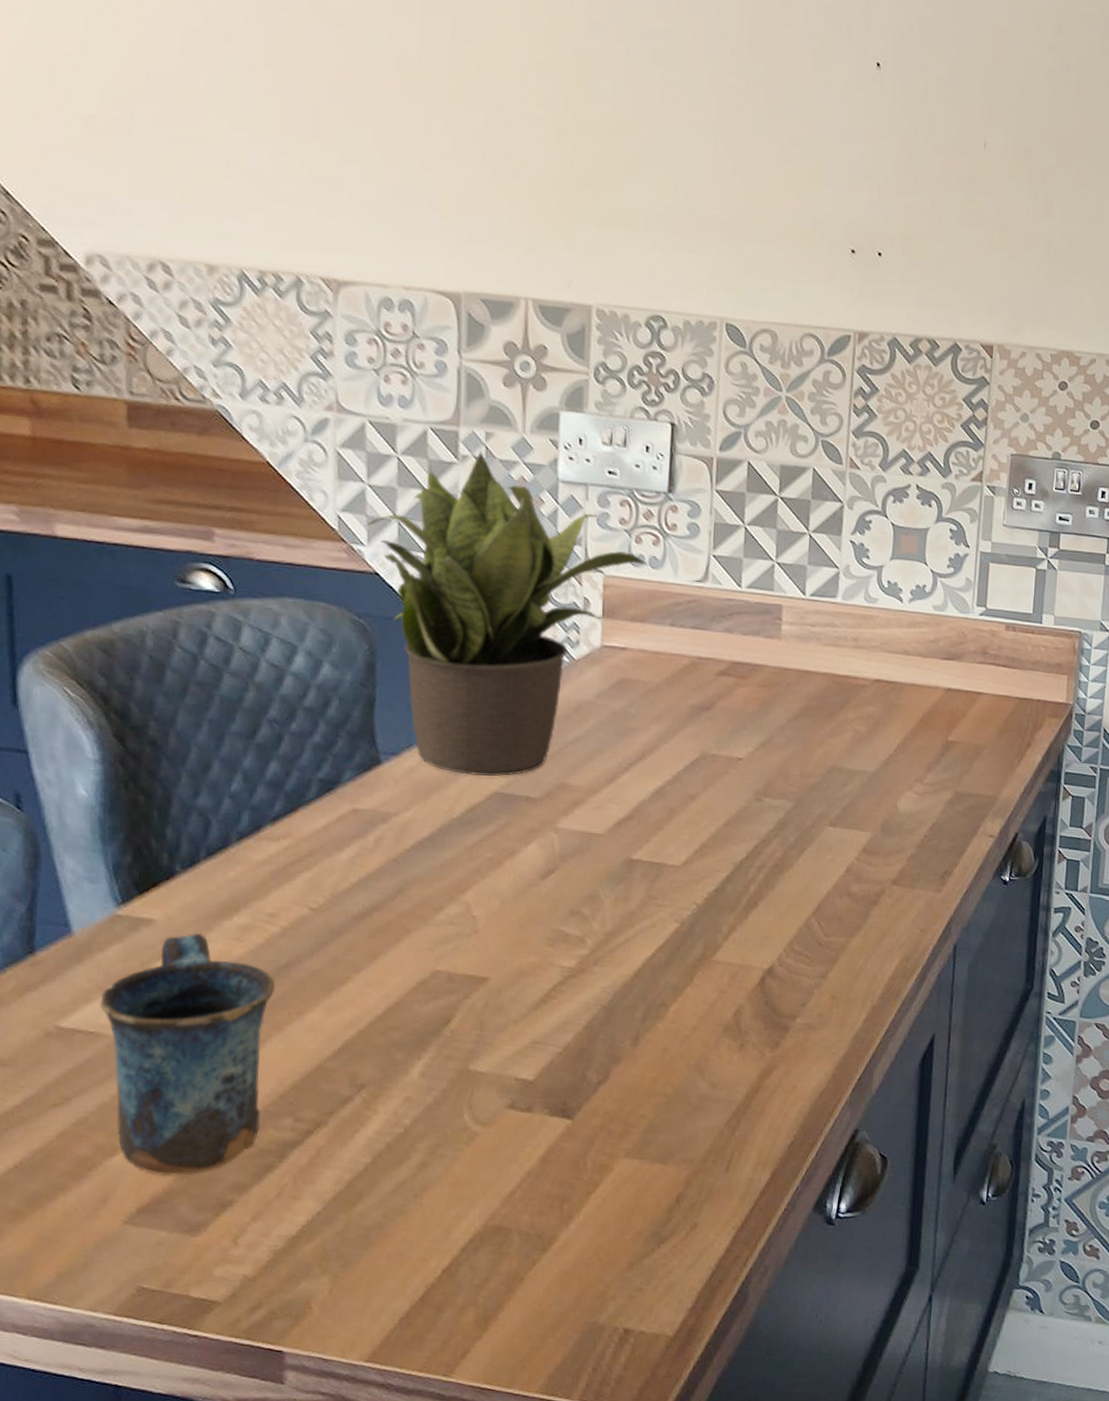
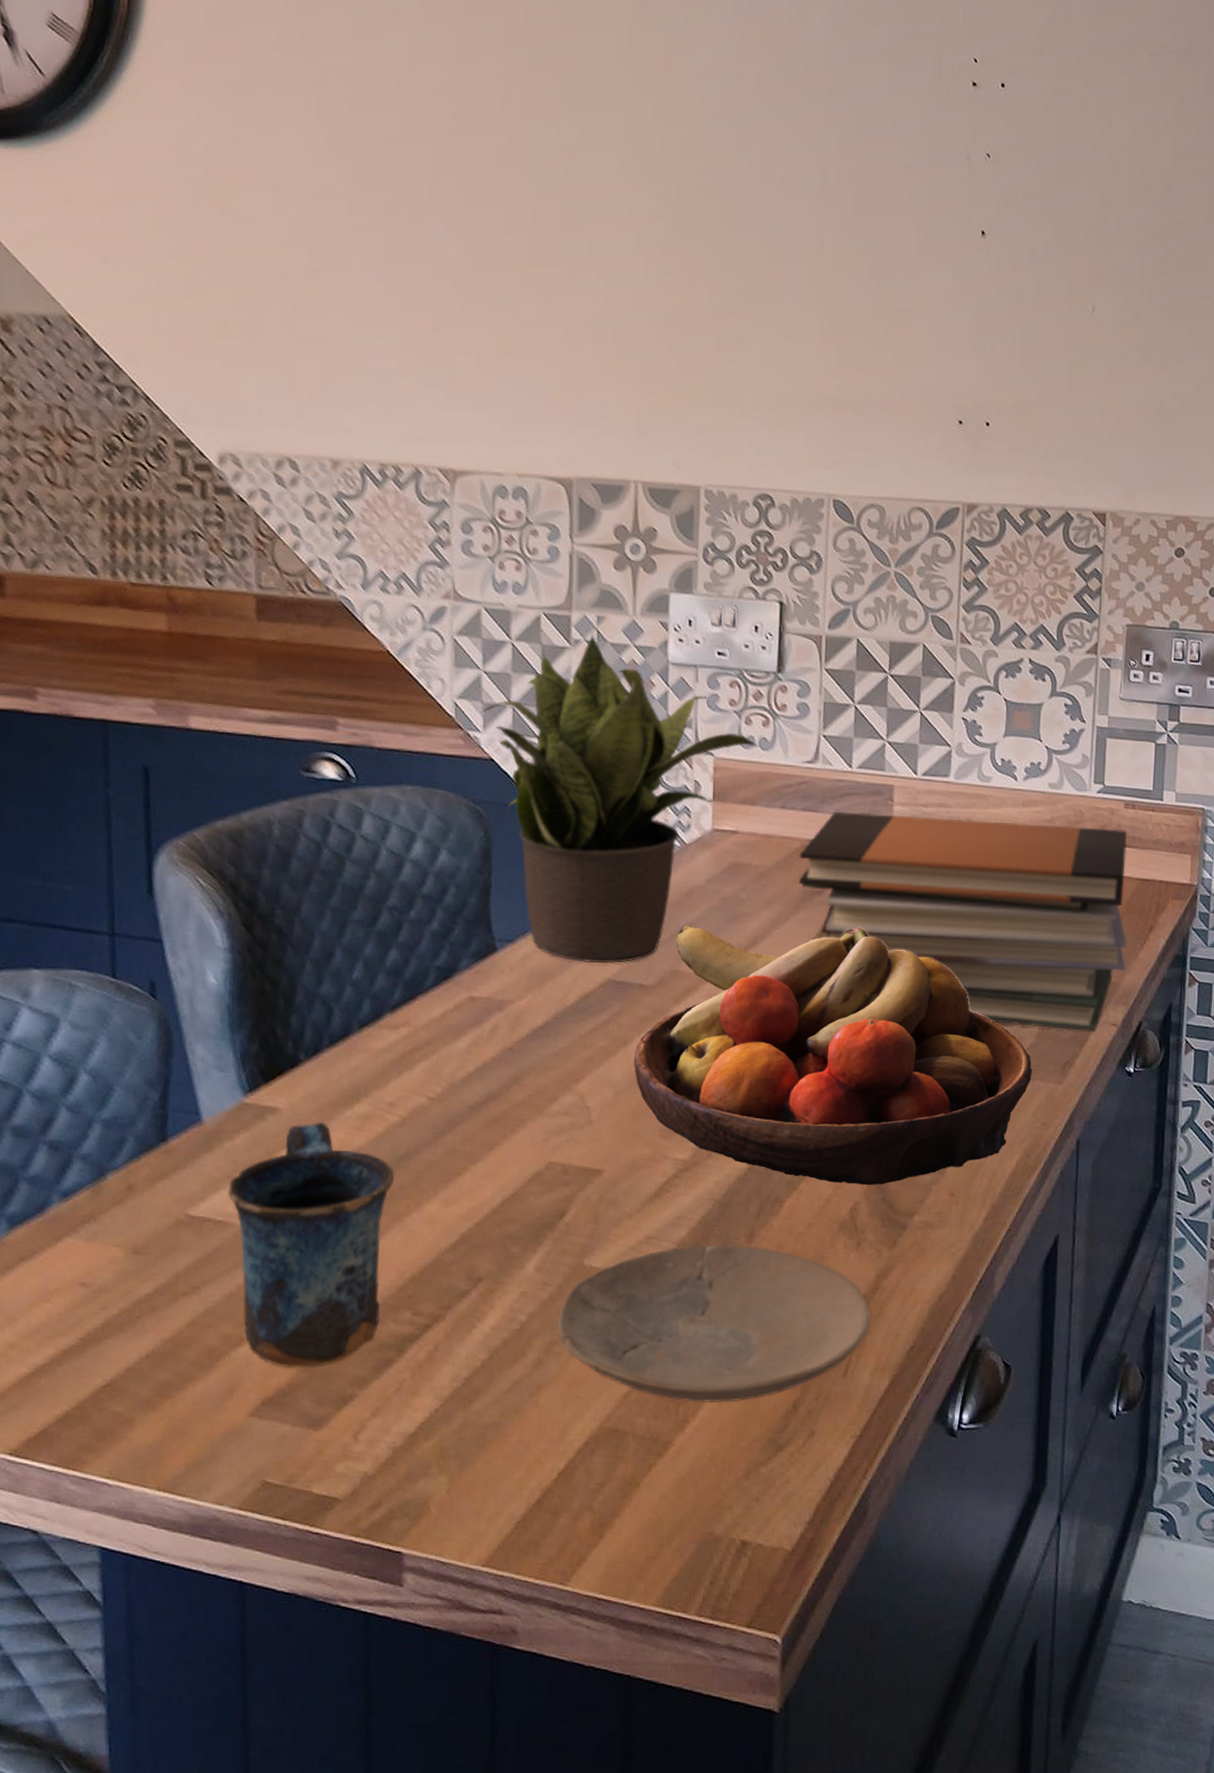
plate: none [441,1048,753,1200] -> present [557,1244,870,1404]
fruit bowl: none [520,740,912,990] -> present [633,926,1032,1186]
book stack: none [686,629,1007,844] -> present [798,811,1127,1033]

